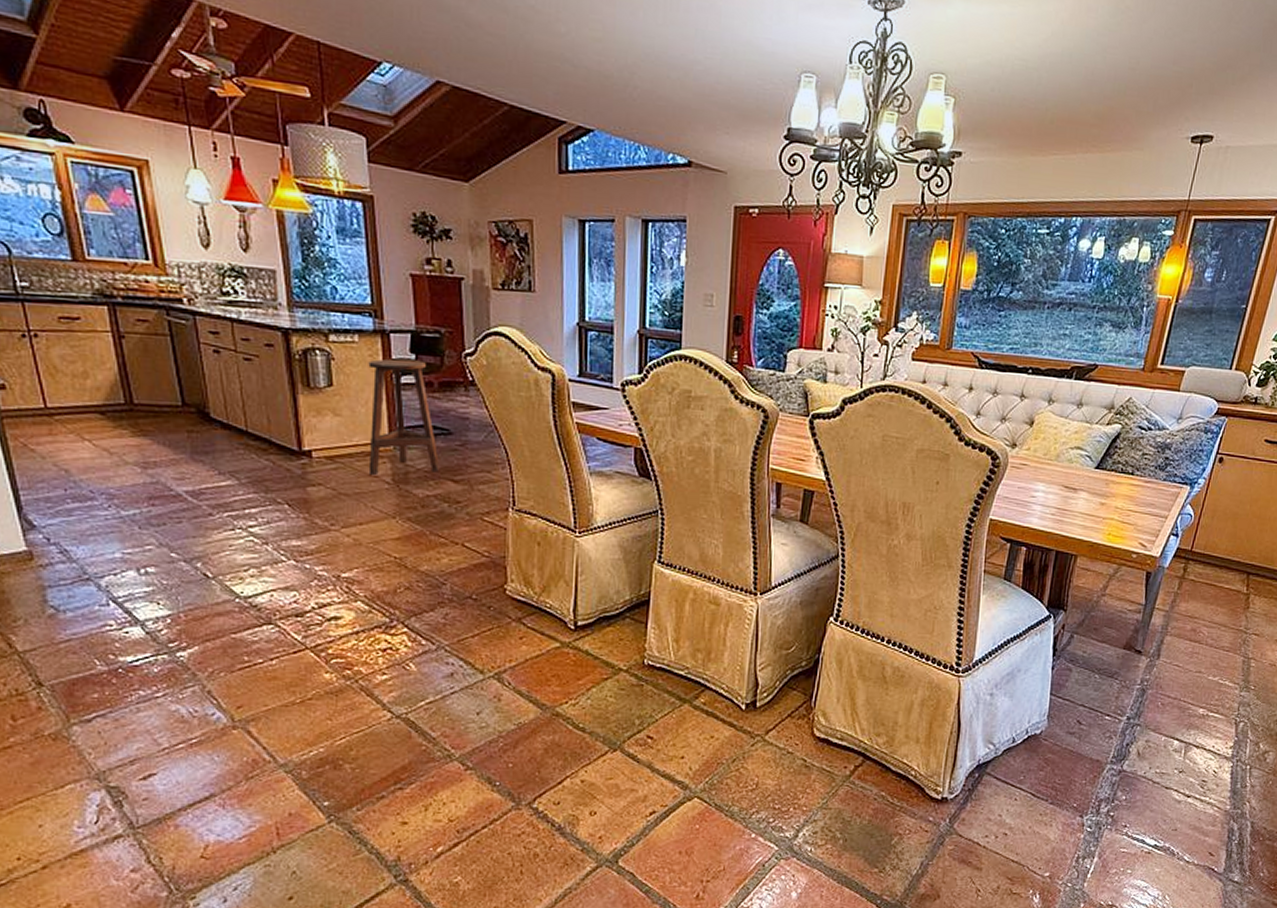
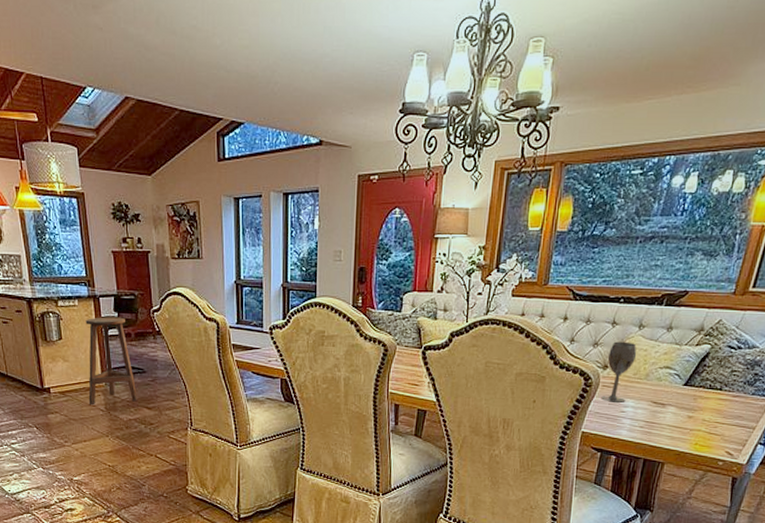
wine glass: none [1010,417,1047,486] -> present [601,341,637,403]

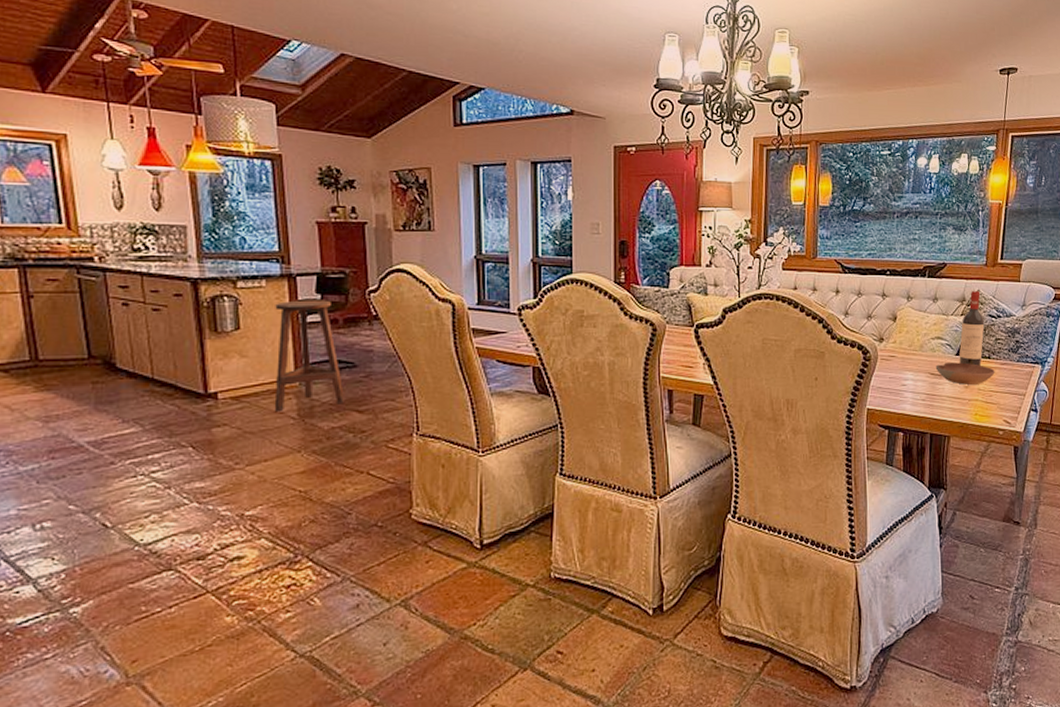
wine glass: present [601,341,637,403] -> none [881,313,909,376]
bowl: none [659,392,725,415] -> present [935,362,995,385]
wine bottle: none [686,321,723,397] -> present [959,291,985,366]

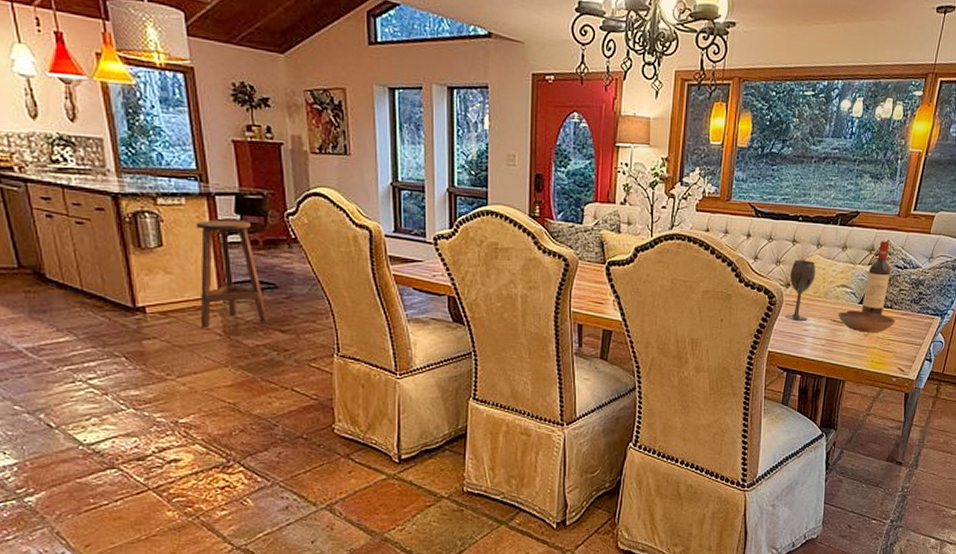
wine glass: none [881,313,909,376] -> present [785,259,816,321]

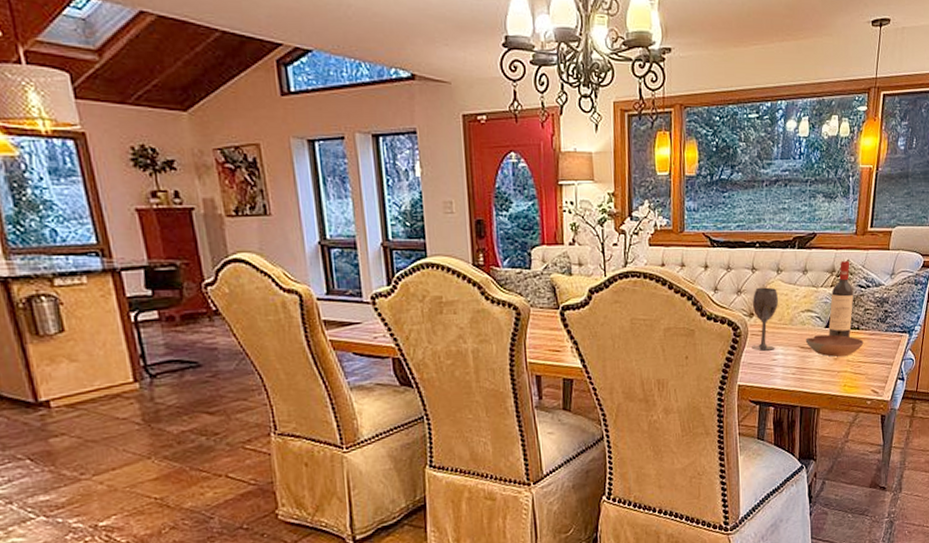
bar stool: present [196,219,267,327] -> none [101,295,192,417]

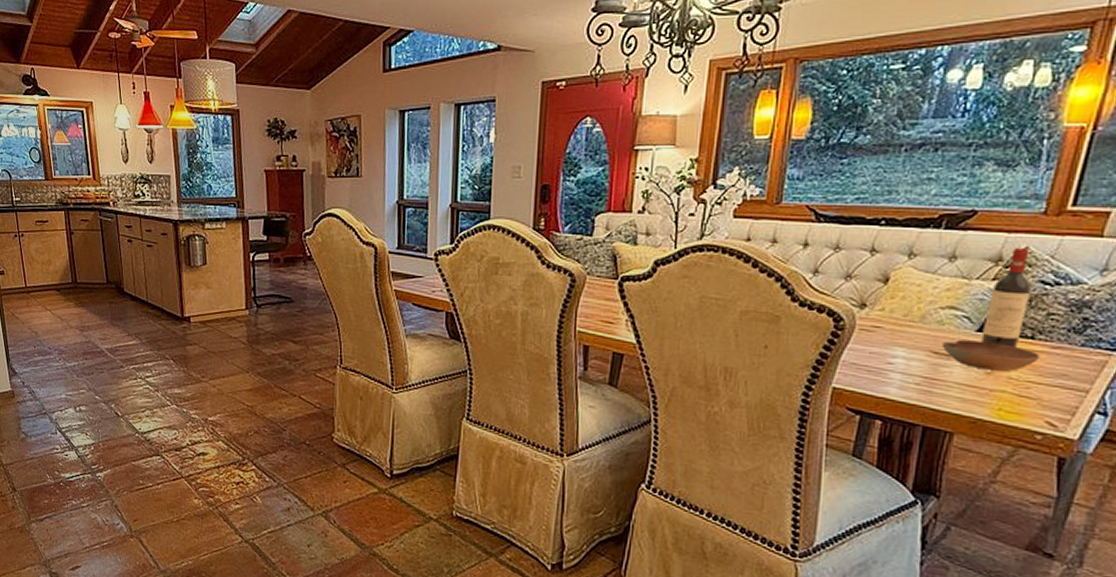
wine glass: present [752,287,779,351] -> none [858,273,907,352]

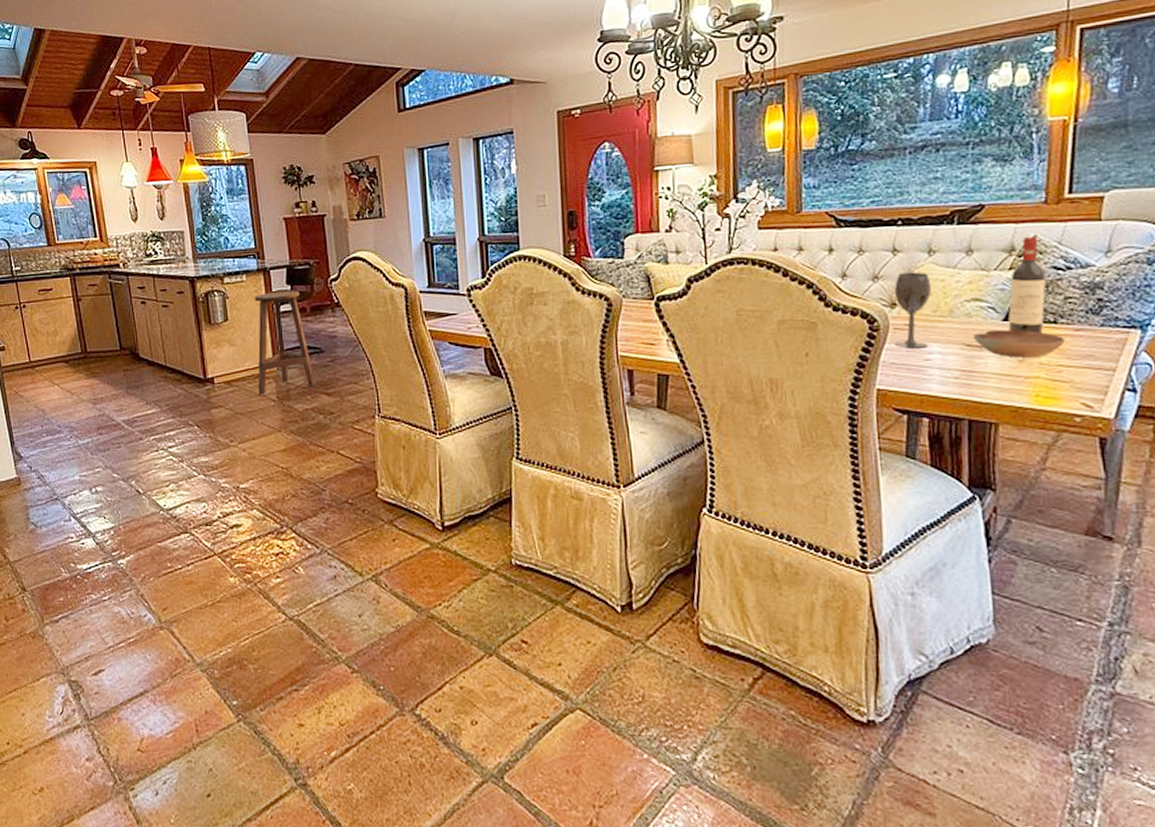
bar stool: none [230,240,283,336] -> present [254,290,314,394]
wine glass: none [858,273,907,352] -> present [893,272,932,349]

